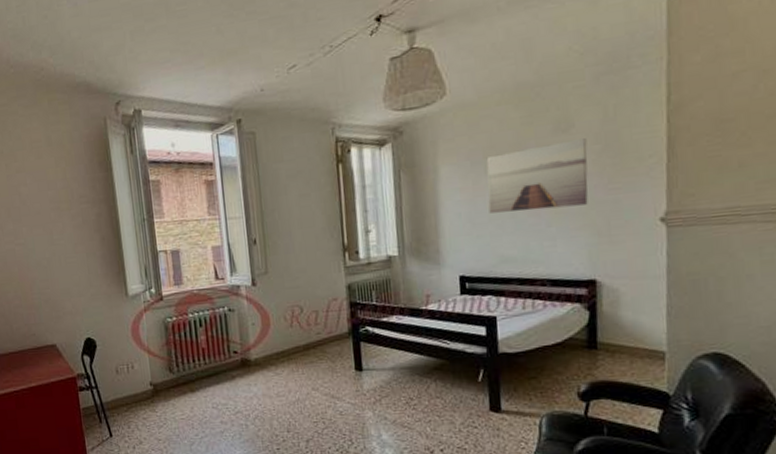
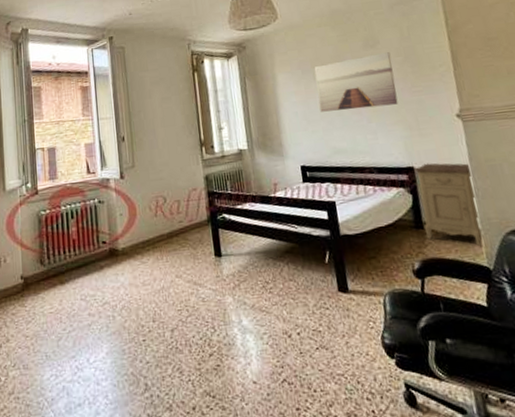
nightstand: none [596,275,667,371] -> present [414,163,482,247]

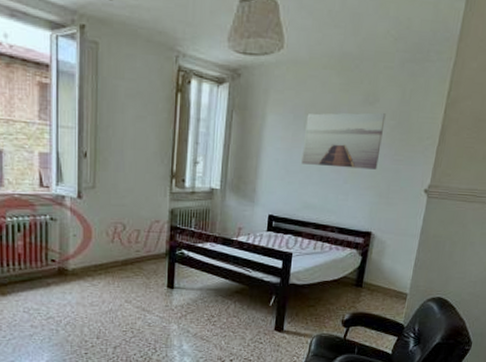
nightstand: present [414,163,482,247] -> none [362,231,419,308]

